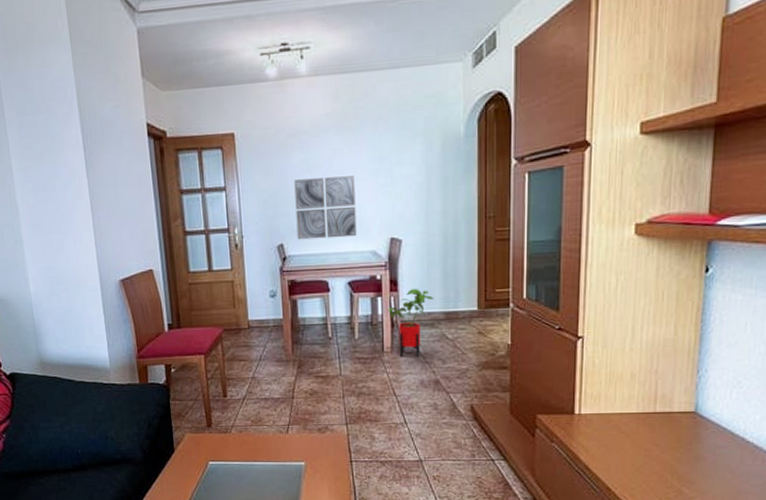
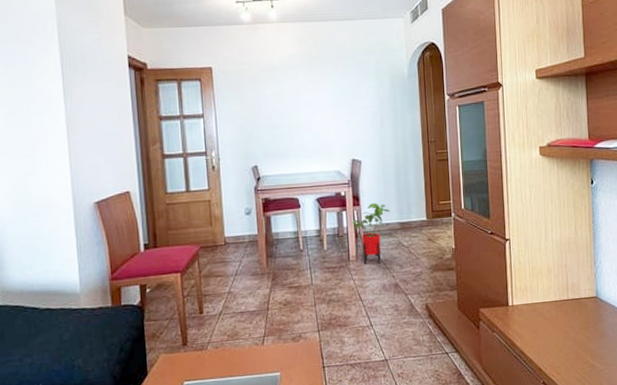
wall art: present [294,176,357,240] -> none [267,106,323,162]

